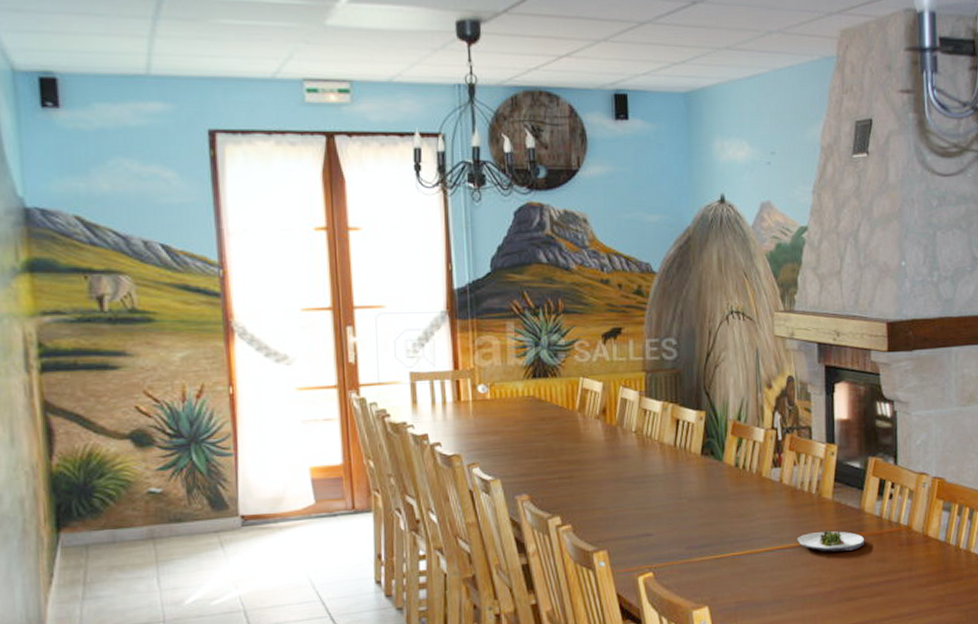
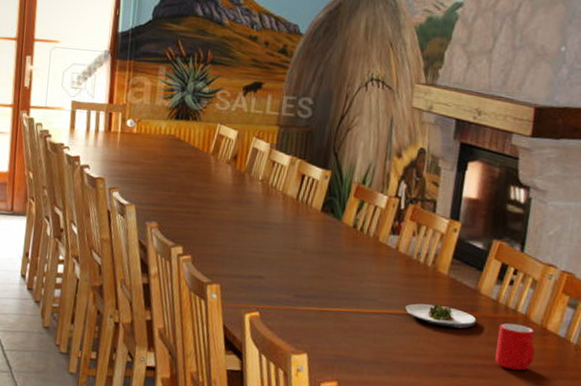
cup: none [887,536,921,582] -> present [495,323,535,371]

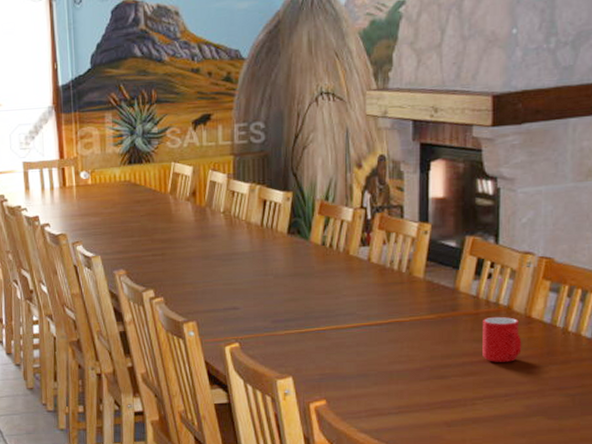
salad plate: present [406,303,477,329] -> none [385,308,459,330]

